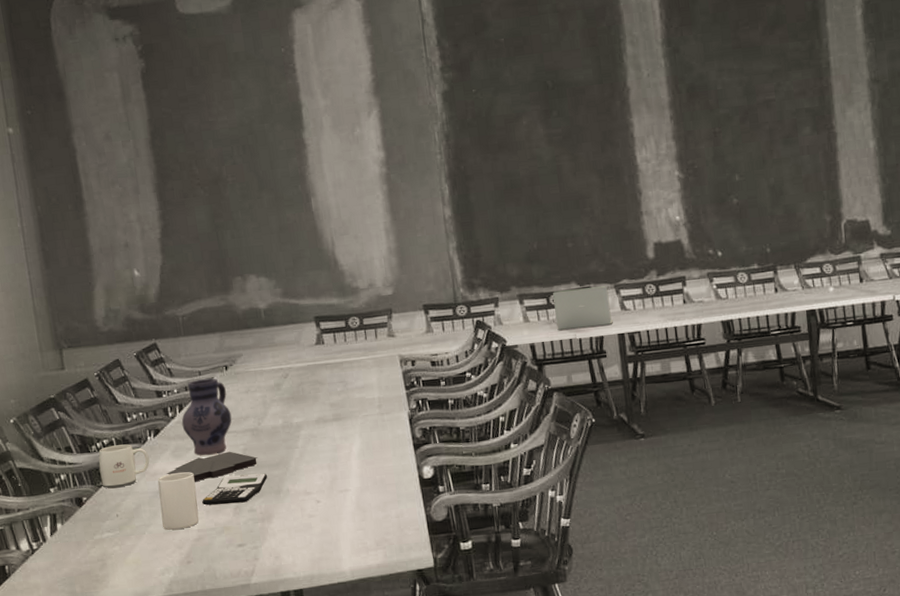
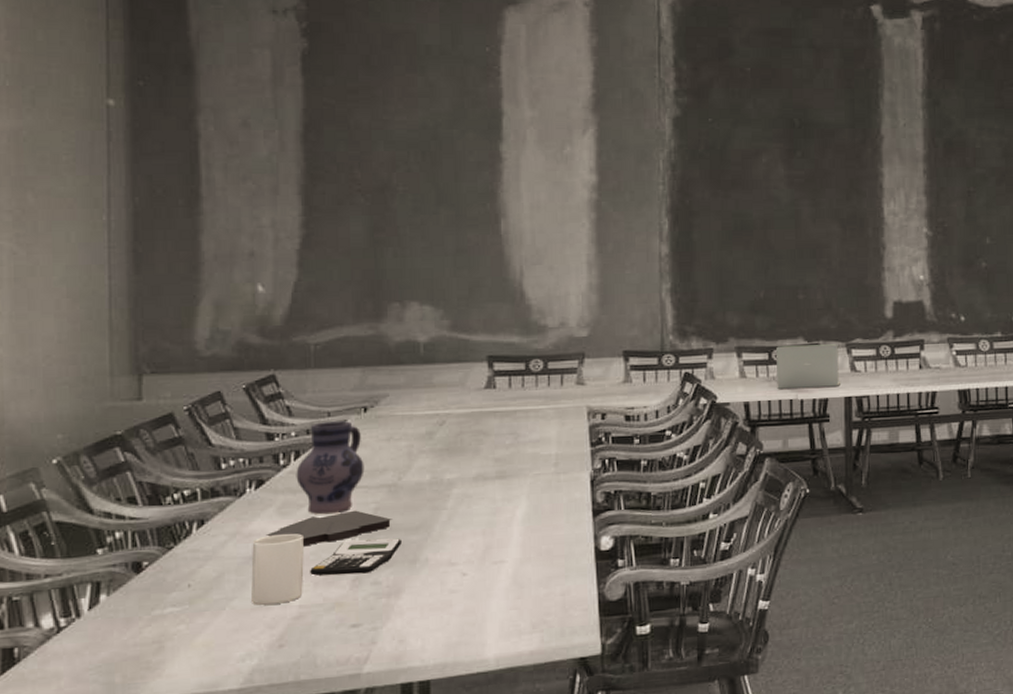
mug: present [98,444,150,489] -> none [172,496,245,552]

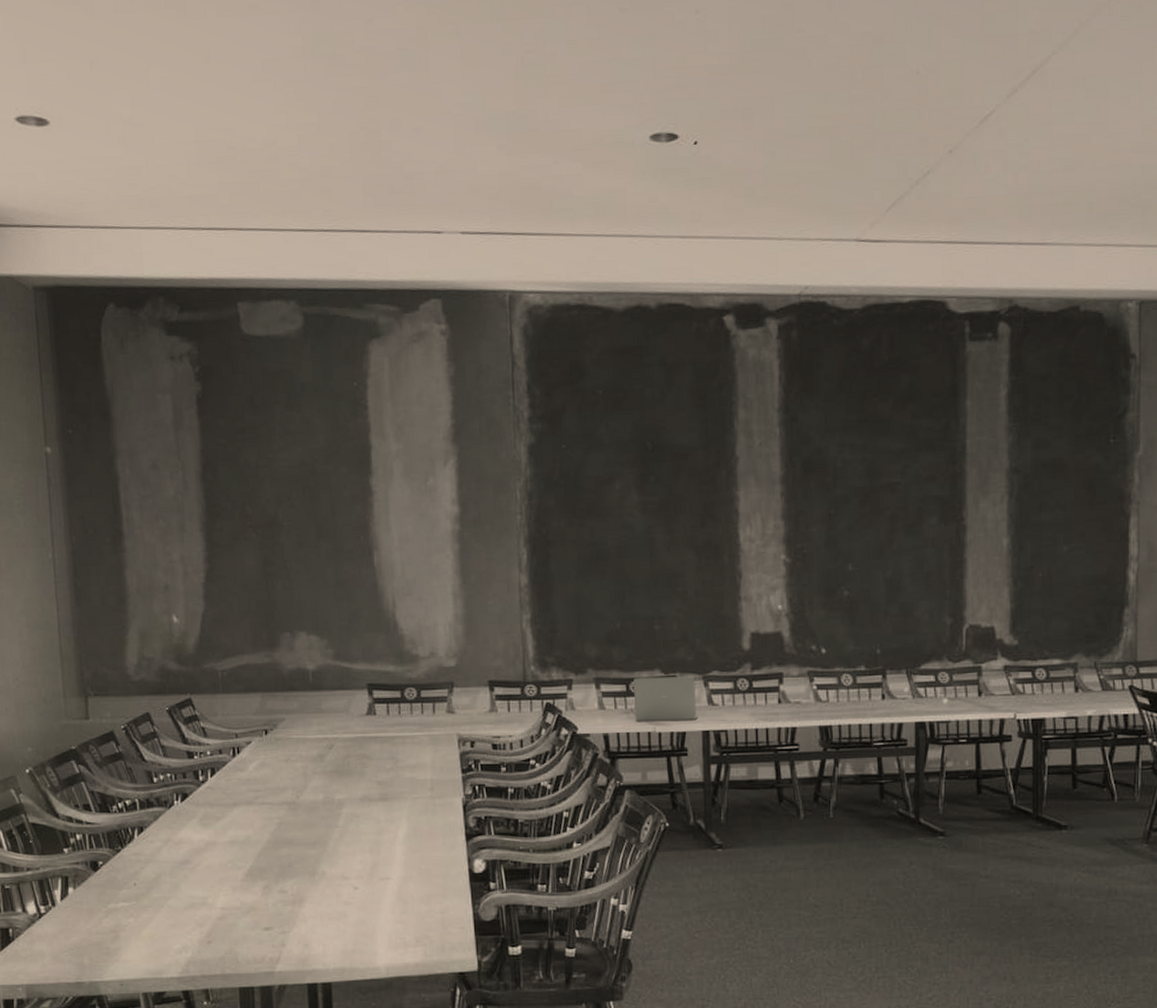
cup: present [251,533,305,605] -> none [181,842,224,905]
papers: present [265,510,392,547] -> none [191,824,293,855]
pitcher: present [296,421,365,514] -> none [212,742,268,826]
calculator: present [310,537,402,576] -> none [229,851,302,883]

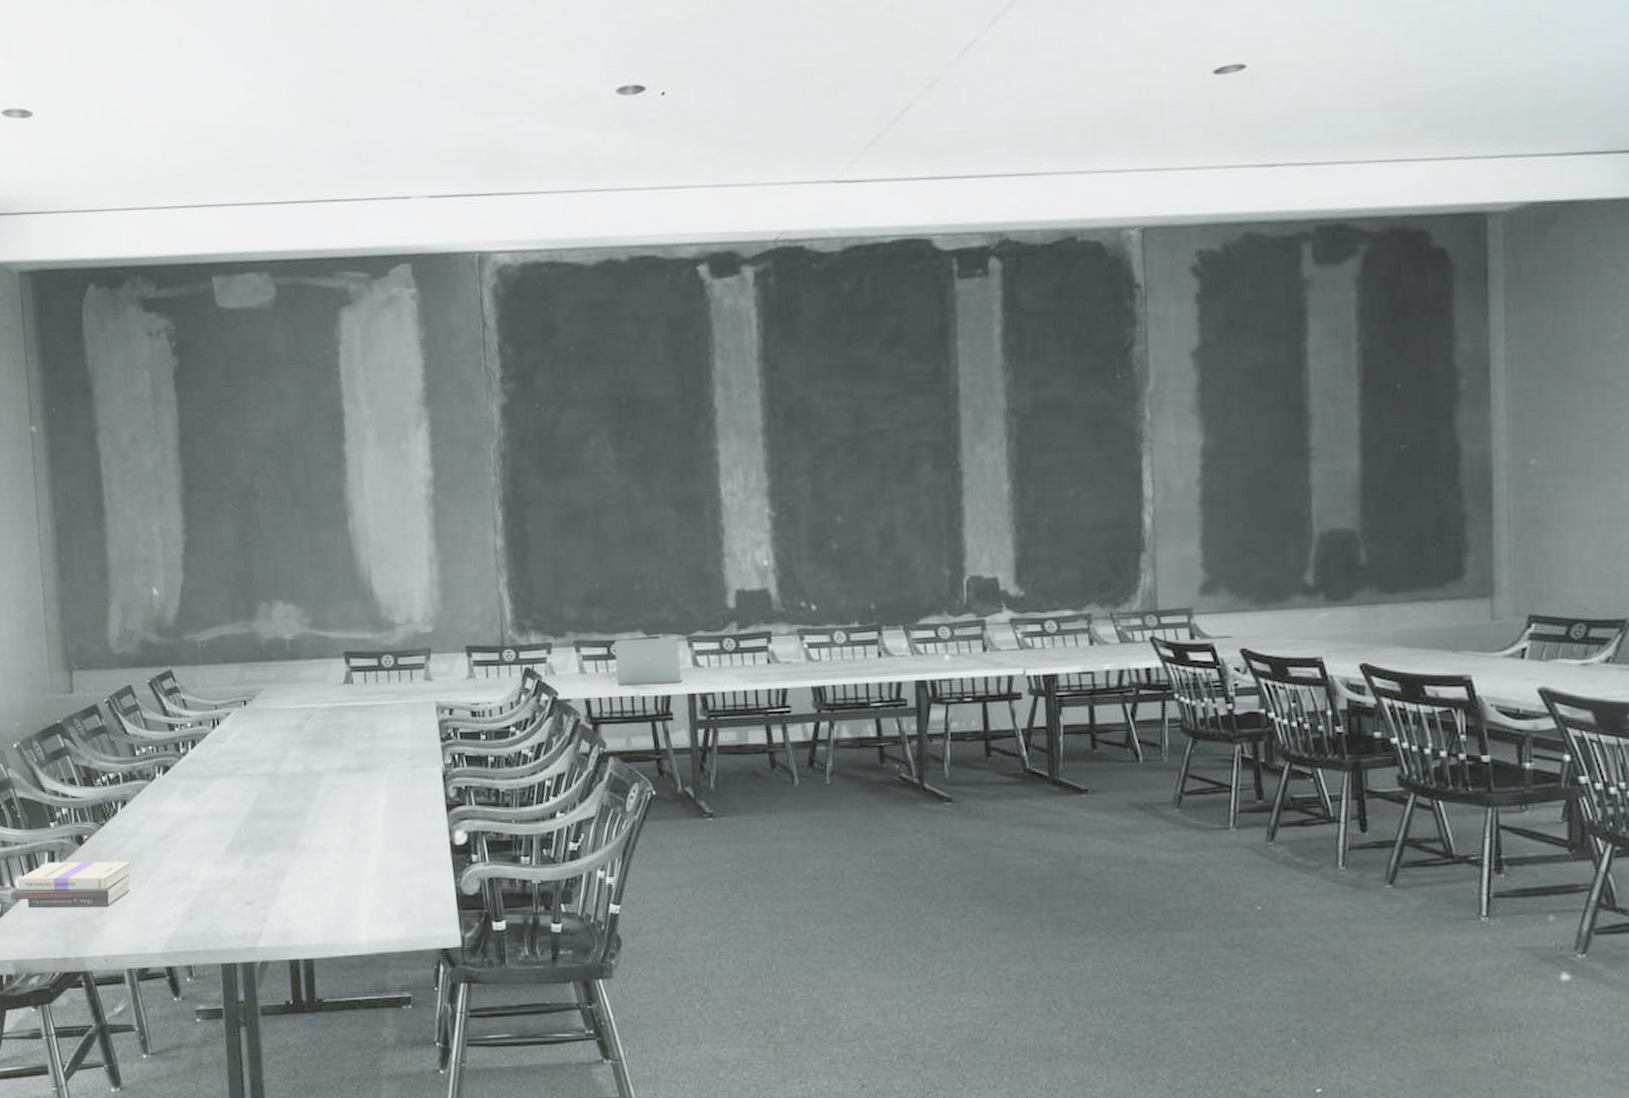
books: none [22,887,148,933] -> present [10,861,132,908]

